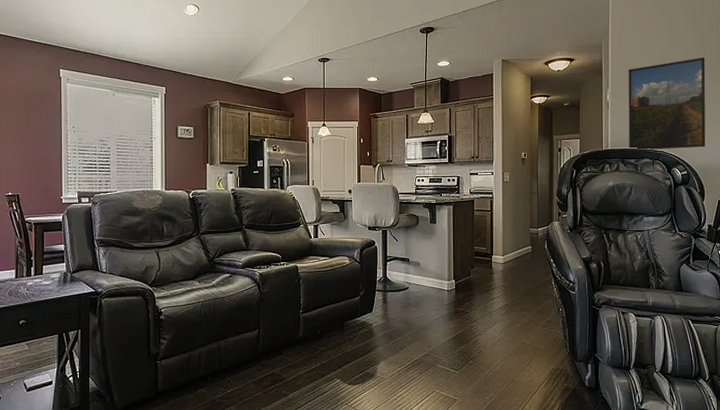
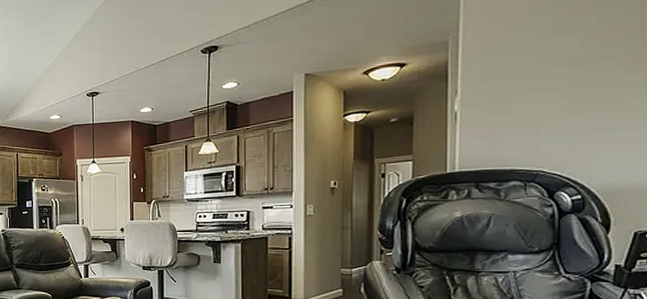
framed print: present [628,57,706,151] -> none [487,41,618,172]

